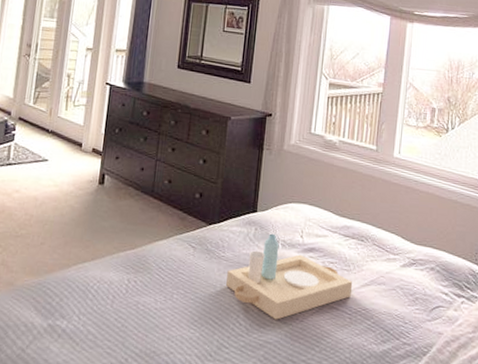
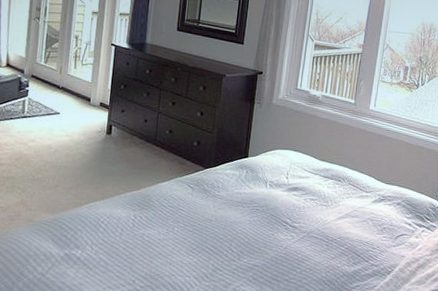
serving tray: present [226,233,353,320] -> none [220,175,330,247]

